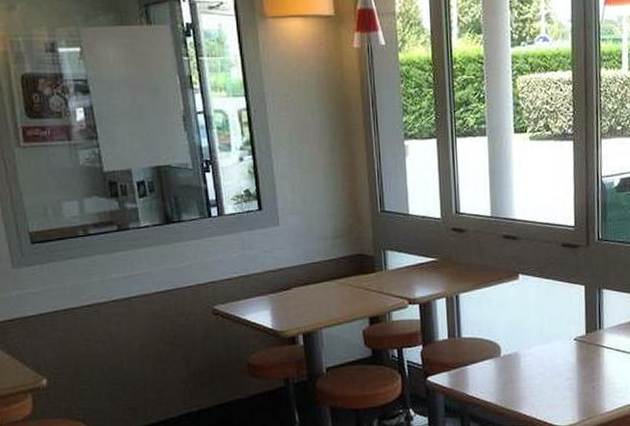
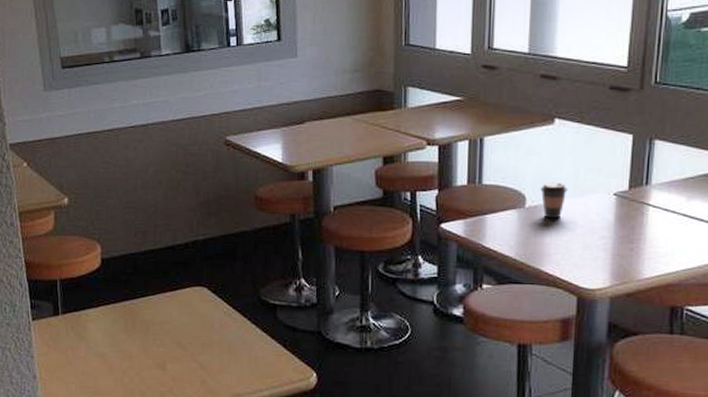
coffee cup: none [512,331,536,365] -> present [540,182,568,219]

